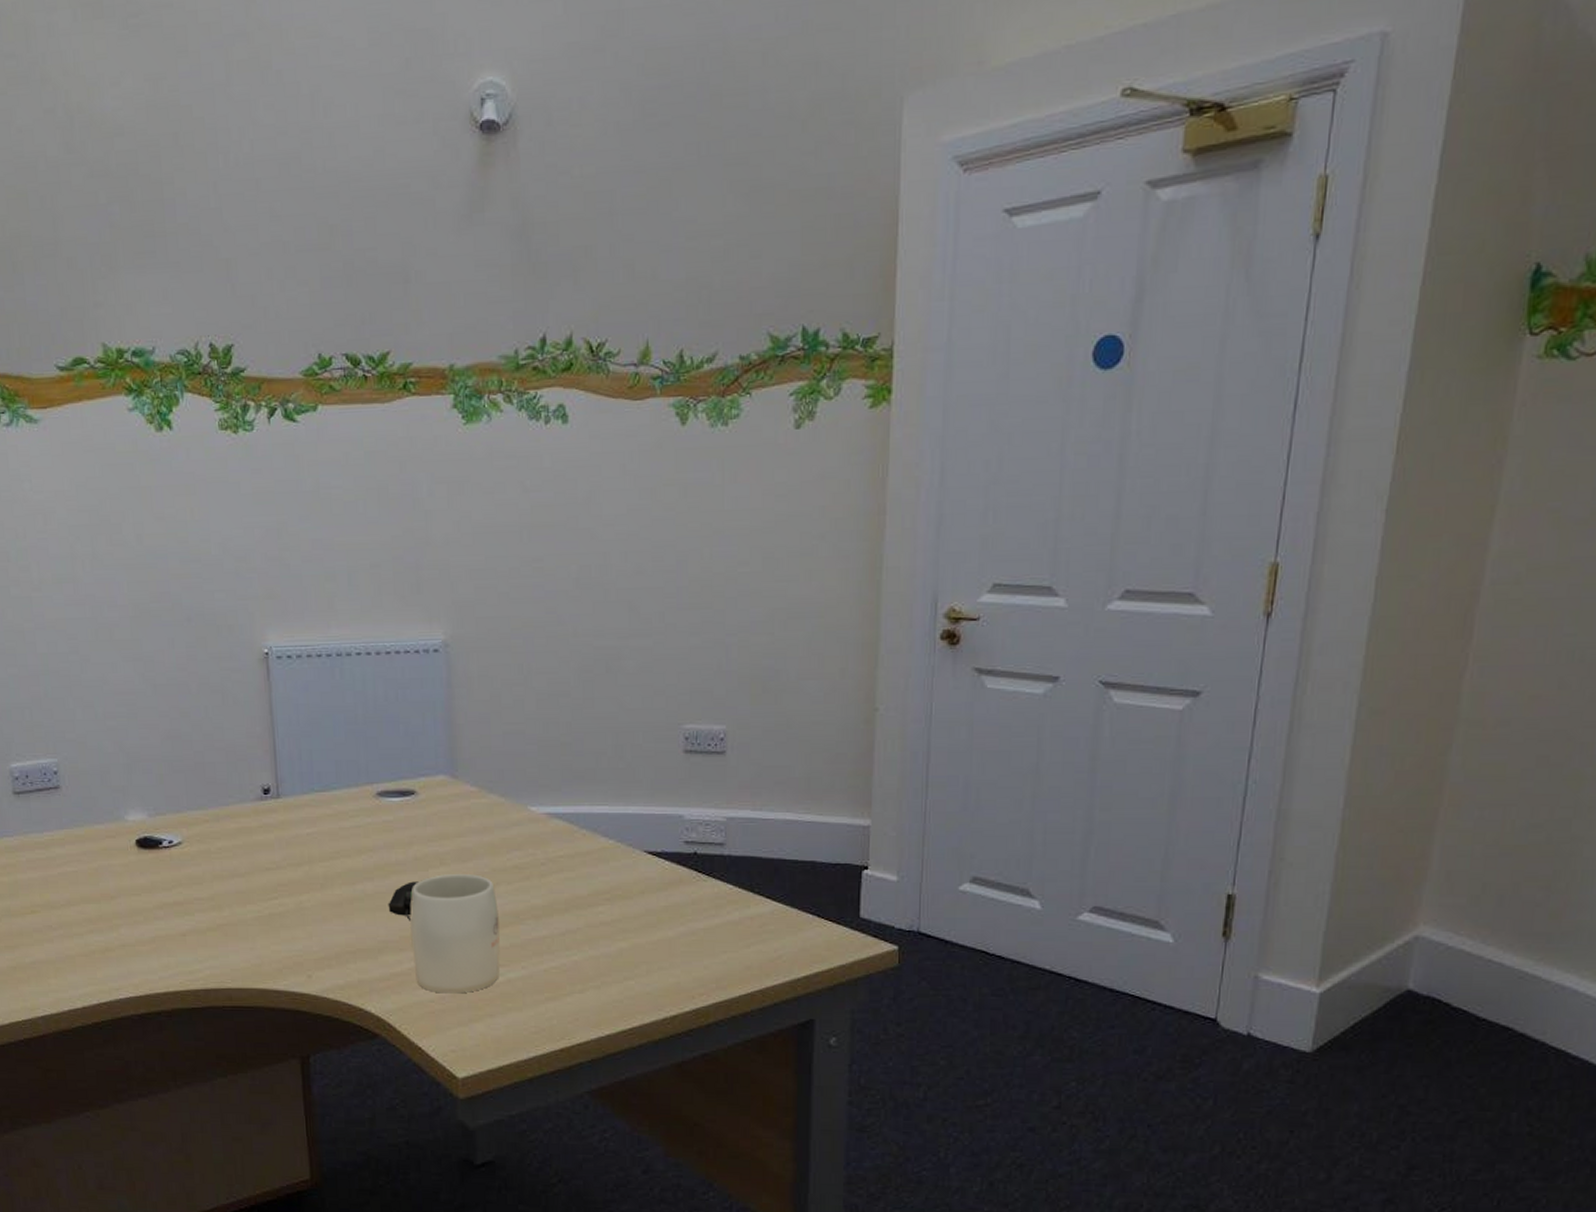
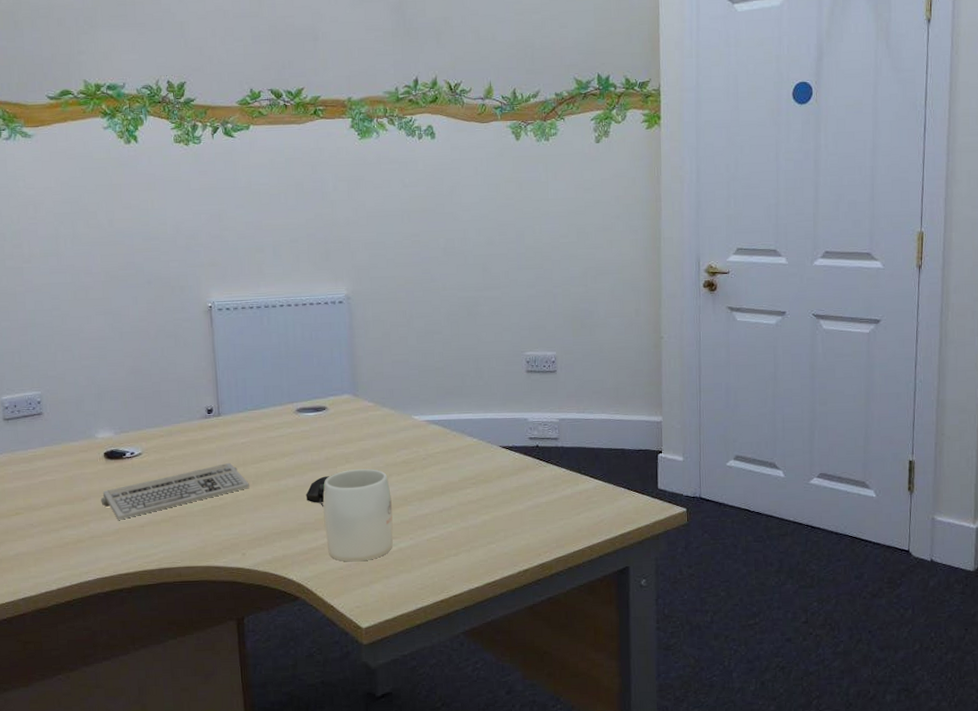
computer keyboard: none [133,858,317,926] -> present [101,462,249,520]

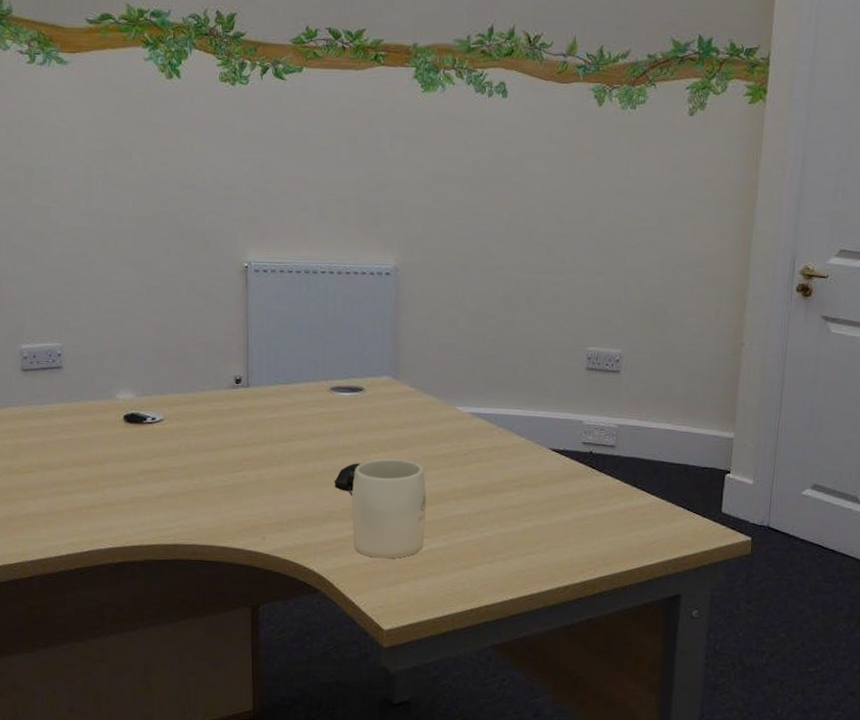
computer keyboard: present [101,462,249,520] -> none [118,438,275,489]

